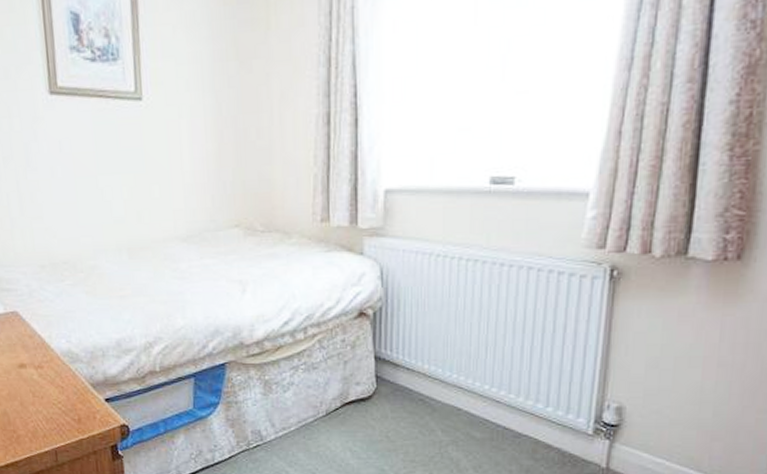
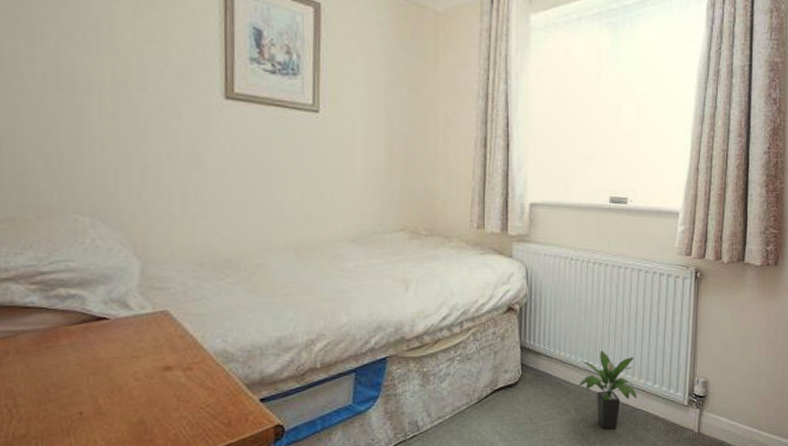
potted plant: none [446,365,523,456] -> present [578,351,637,430]

